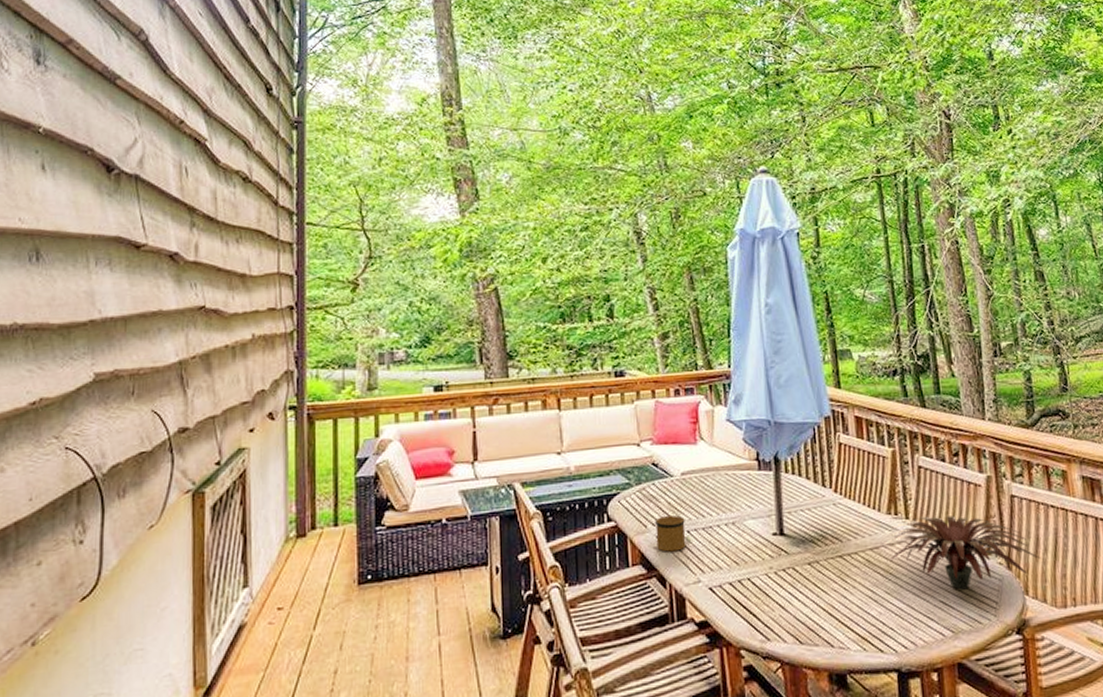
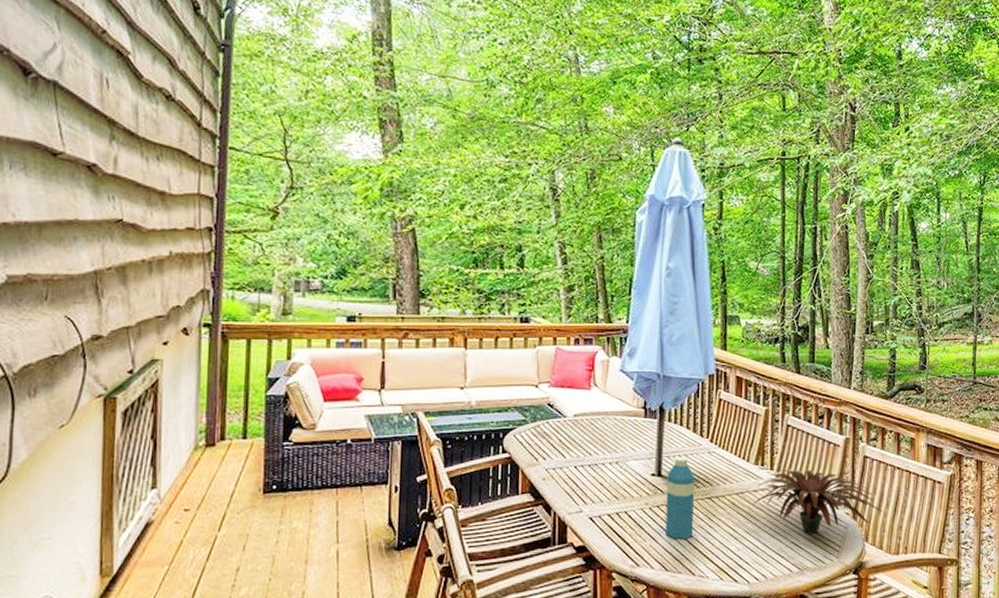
speaker: present [655,515,694,552] -> none [545,452,579,484]
water bottle: none [790,511,826,607] -> present [665,456,694,539]

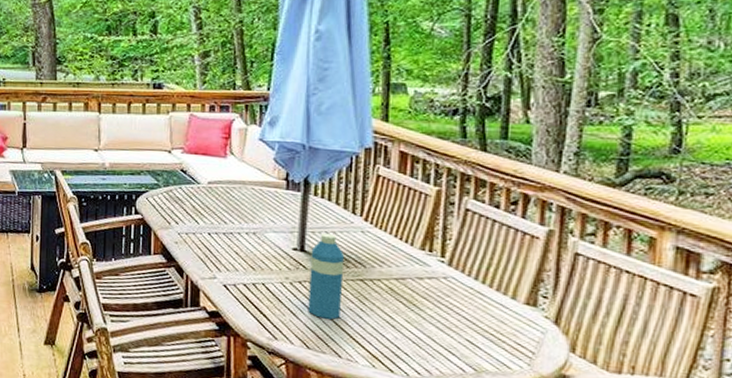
plant: present [745,469,883,534] -> none [406,258,600,335]

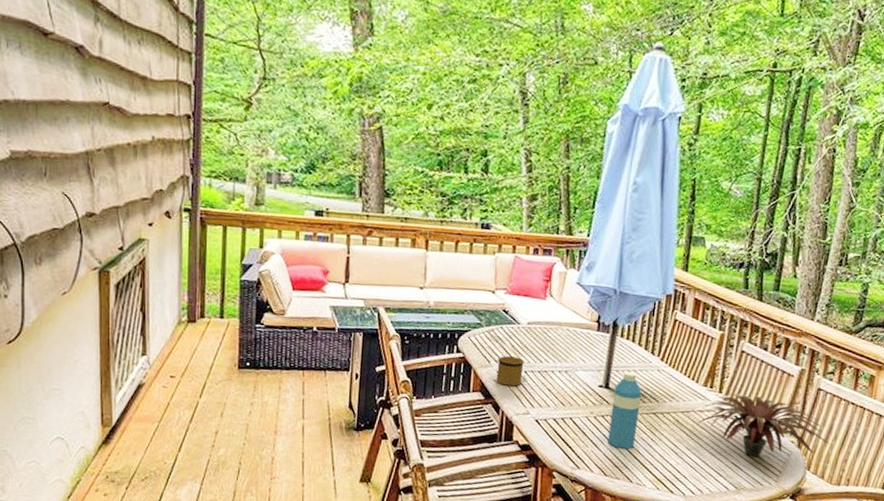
speaker: none [178,217,213,249] -> present [496,356,529,386]
plant: none [406,258,600,335] -> present [690,393,830,457]

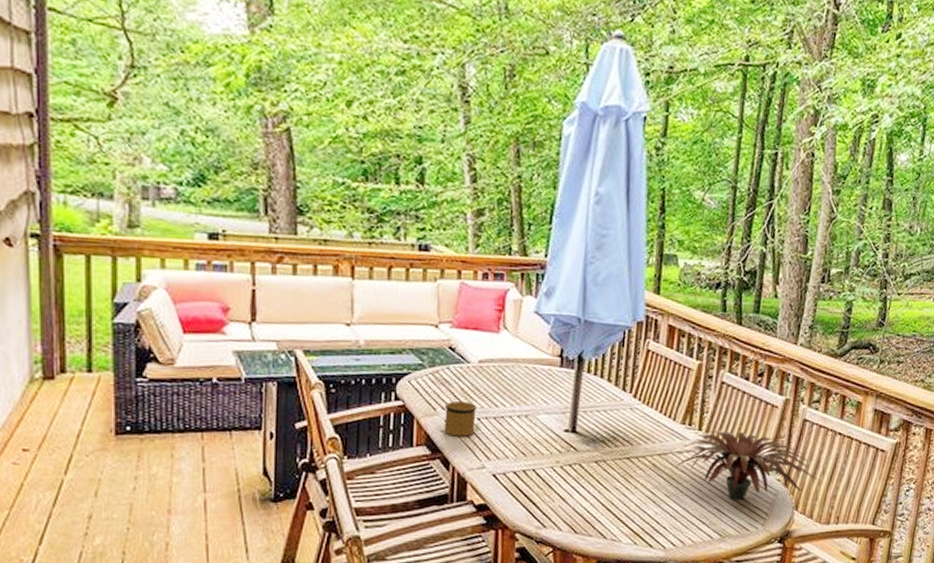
water bottle: present [607,371,642,449] -> none [576,411,613,501]

